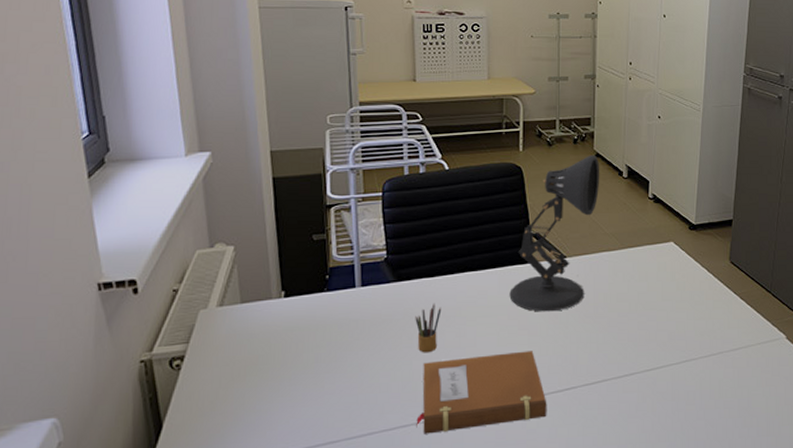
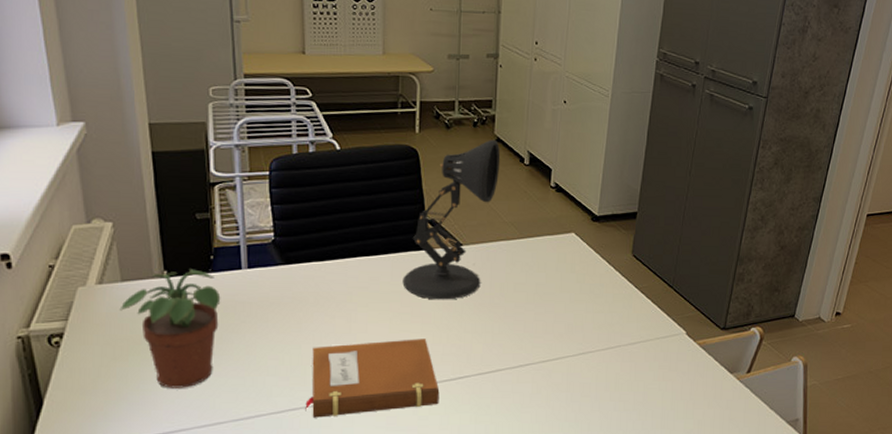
potted plant: none [238,289,335,408] -> present [119,269,221,388]
pencil box: present [415,303,442,353] -> none [304,288,332,338]

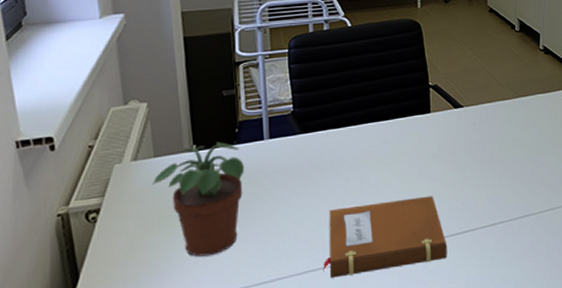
desk lamp: present [402,139,501,300] -> none [410,10,494,159]

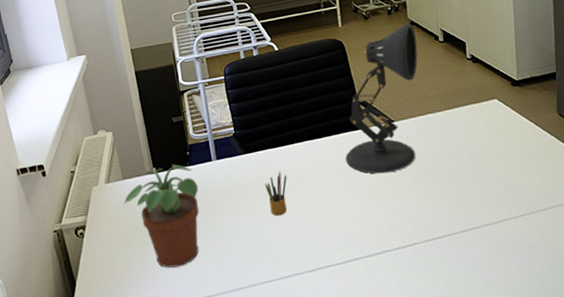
pencil box: none [321,153,346,201] -> present [265,171,287,216]
notebook: present [323,196,447,278] -> none [277,210,394,289]
desk lamp: none [410,10,494,159] -> present [345,23,418,174]

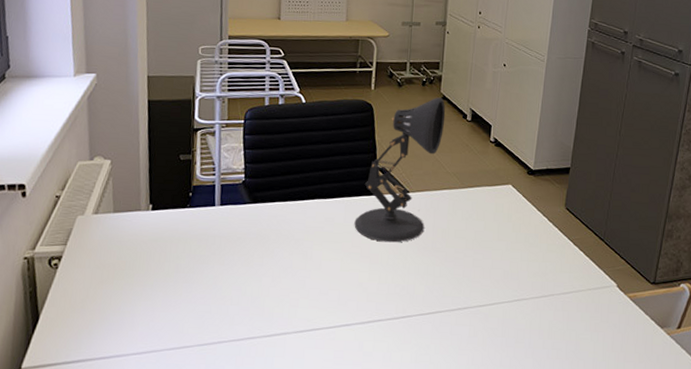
potted plant: present [123,164,199,268] -> none [110,204,196,312]
pencil box: present [265,171,287,216] -> none [266,226,292,272]

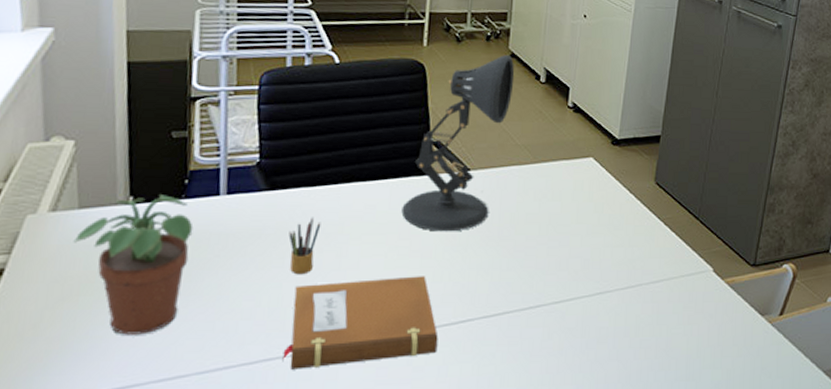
potted plant: none [110,204,196,312] -> present [73,195,193,335]
notebook: none [262,277,384,348] -> present [282,276,438,370]
pencil box: none [266,226,292,272] -> present [288,217,321,275]

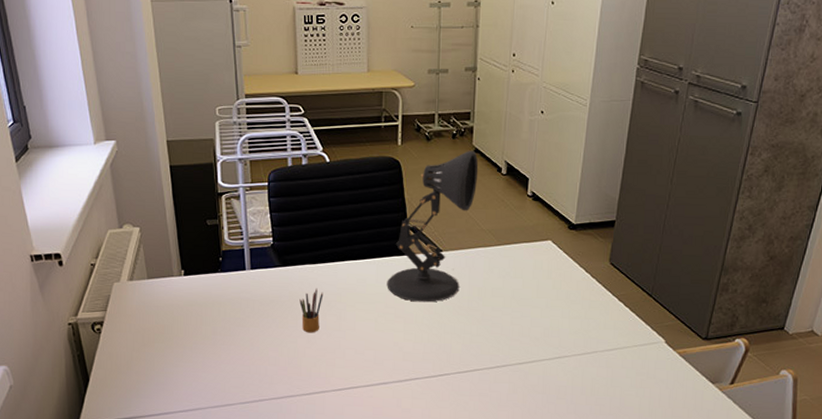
potted plant: present [73,195,193,335] -> none [146,269,229,373]
notebook: present [282,276,438,370] -> none [301,337,421,405]

